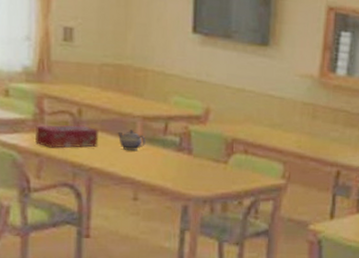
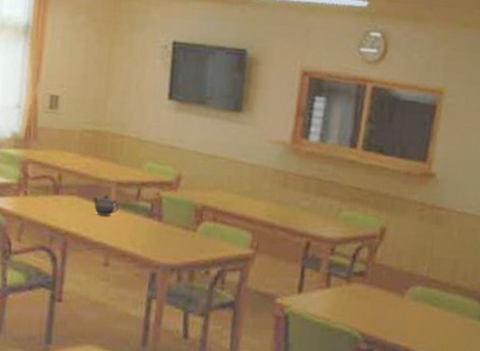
tissue box: present [34,125,99,149] -> none [18,189,76,213]

